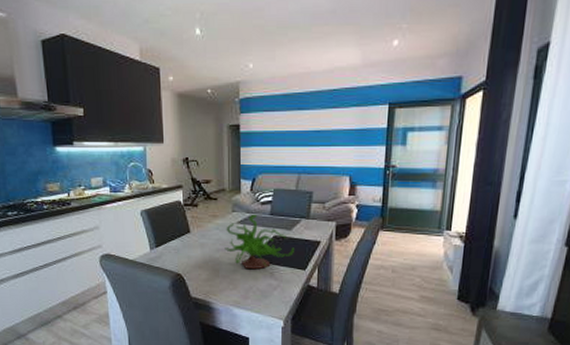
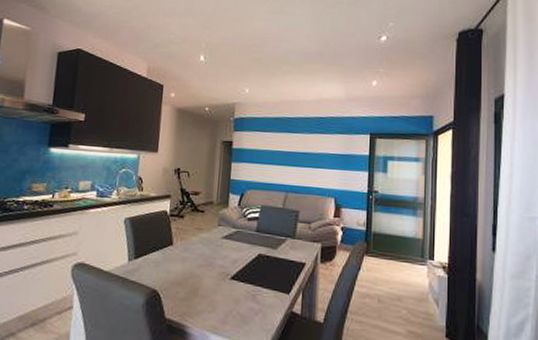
plant: present [224,214,294,270] -> none [207,229,279,291]

